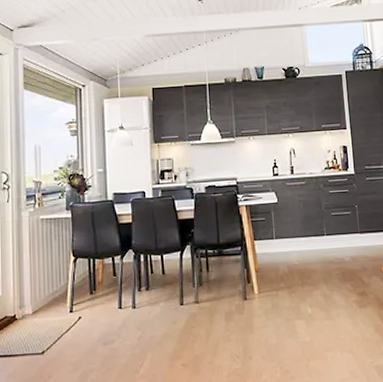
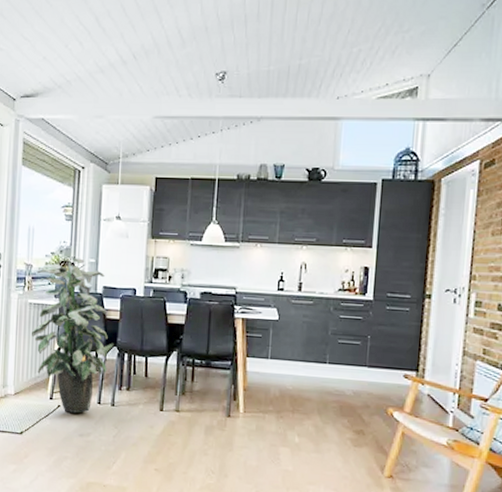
indoor plant: none [46,169,129,323] -> present [32,258,114,413]

